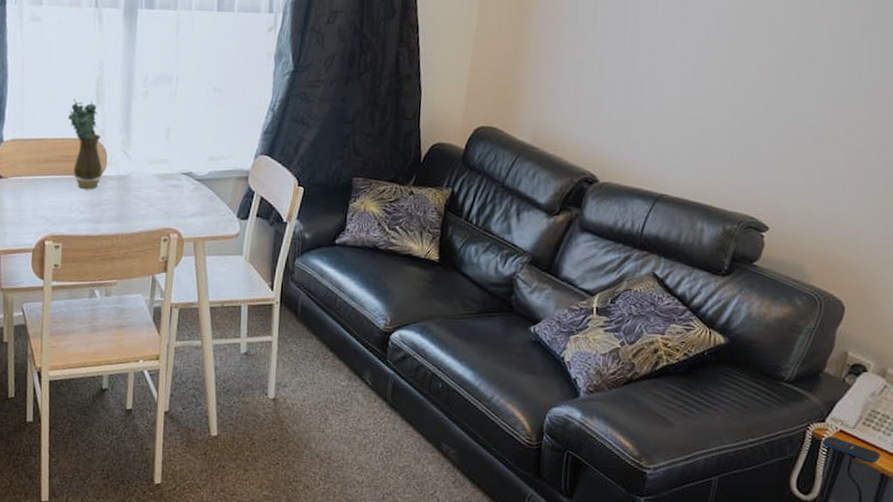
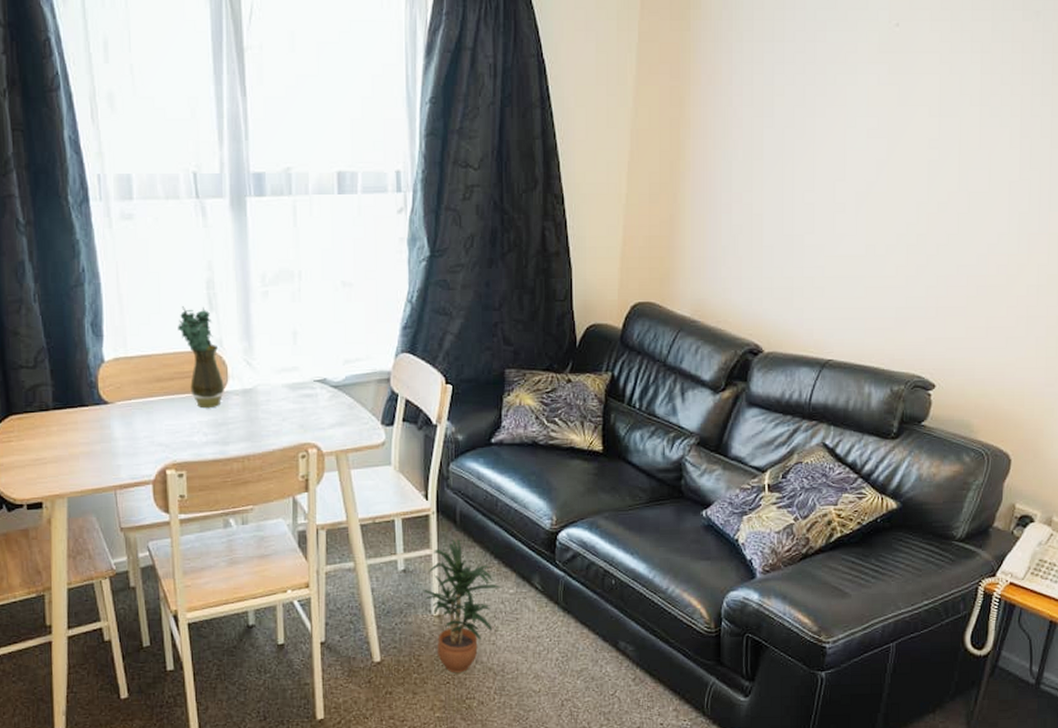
potted plant: none [261,329,334,456] -> present [423,539,502,673]
mobile phone: present [823,436,880,463] -> none [994,589,1048,611]

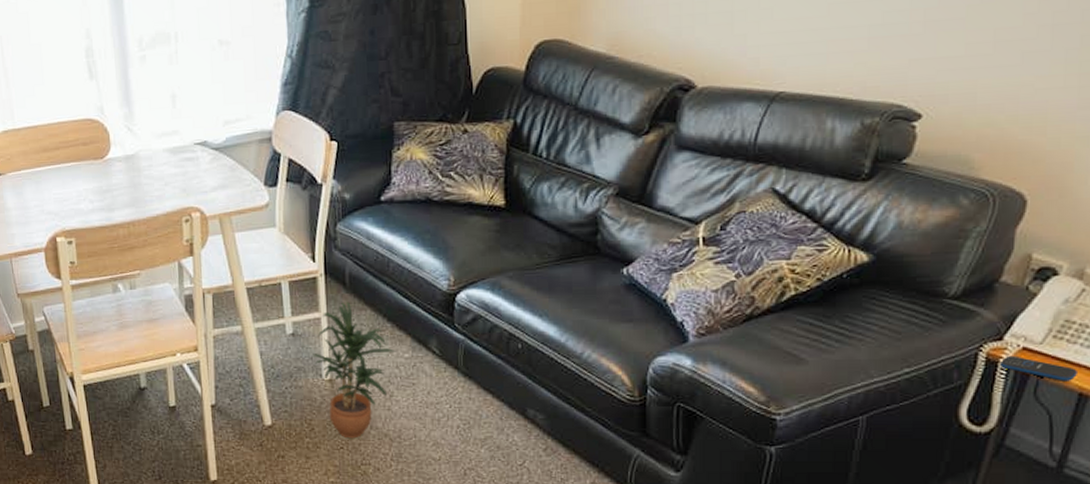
vase: present [178,306,225,407] -> none [60,76,108,175]
mobile phone: none [994,589,1048,611] -> present [1001,355,1077,381]

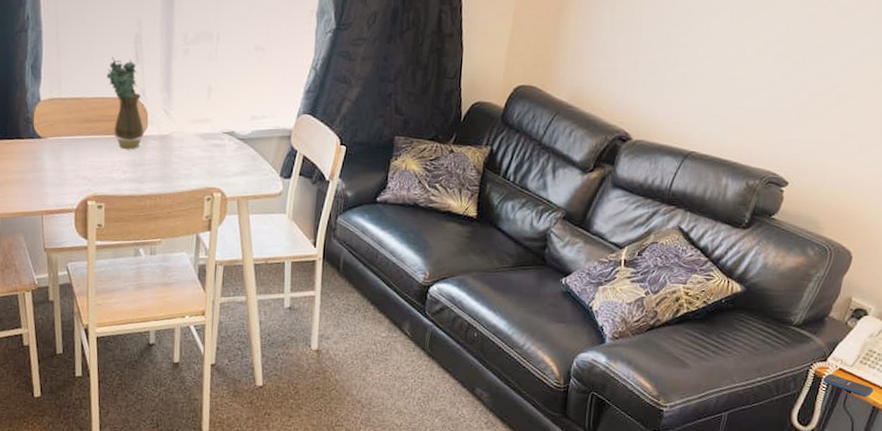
vase: none [60,76,108,175] -> present [107,57,145,149]
potted plant: present [312,302,396,439] -> none [305,284,375,403]

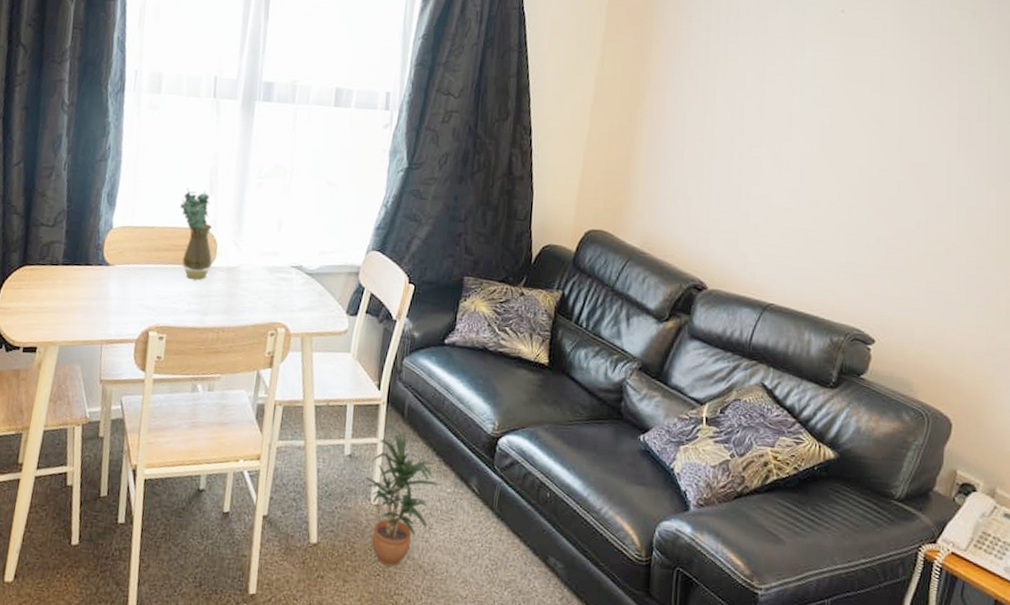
potted plant: none [305,284,375,403] -> present [365,431,440,567]
mobile phone: present [823,373,874,397] -> none [935,558,993,588]

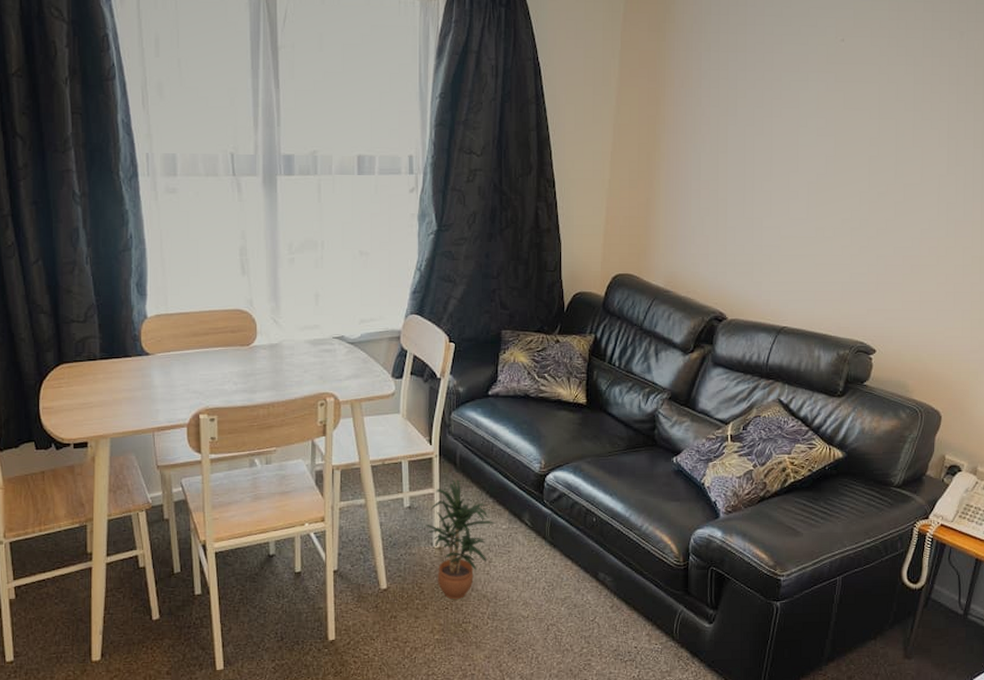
vase: present [180,188,213,280] -> none [213,270,254,360]

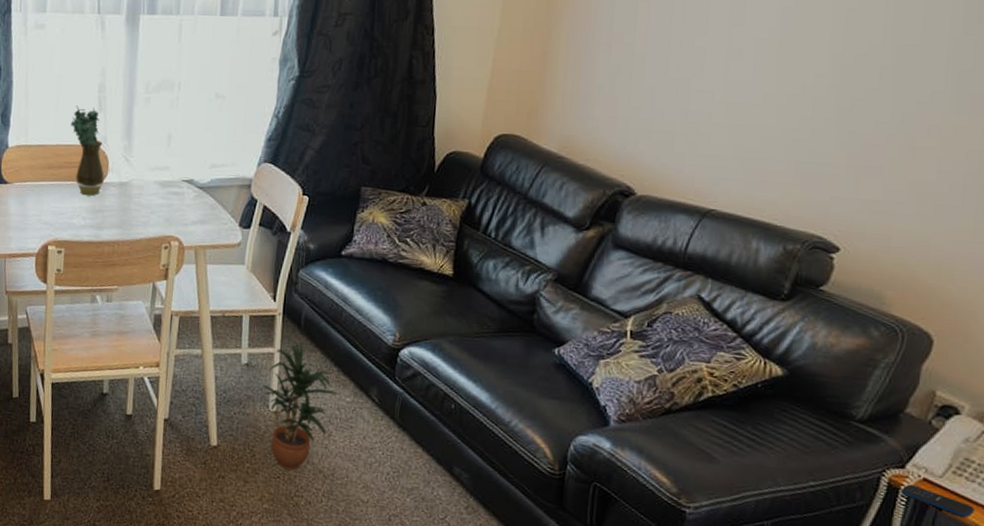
vase: none [213,270,254,360] -> present [71,105,105,195]
mobile phone: none [927,530,974,550] -> present [901,484,975,518]

